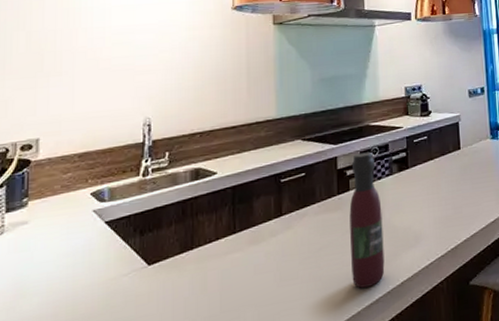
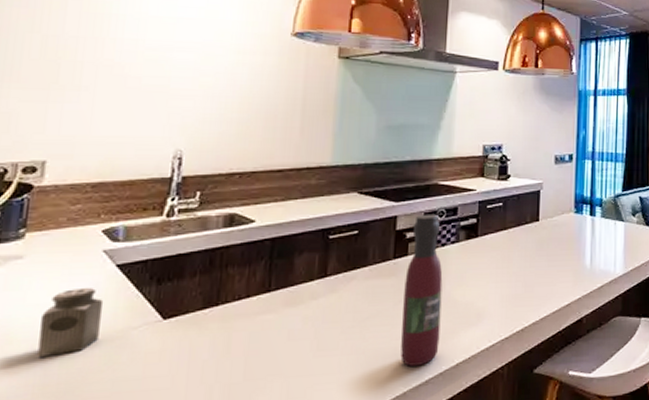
salt shaker: none [47,243,98,307] -> present [37,287,104,357]

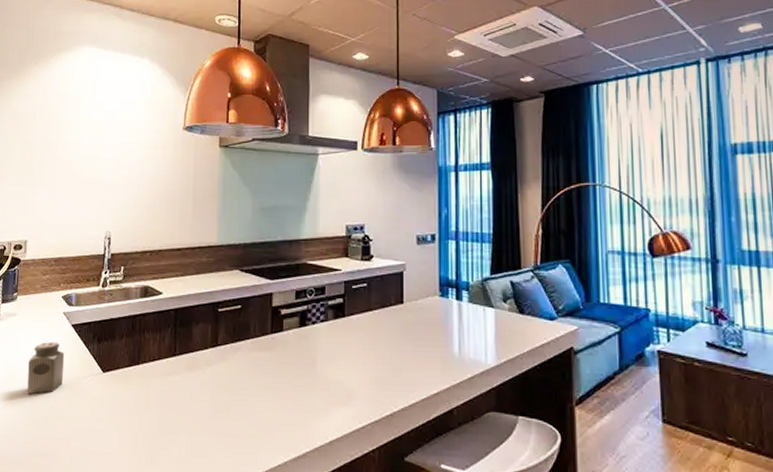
wine bottle: present [400,214,443,366] -> none [281,292,314,438]

